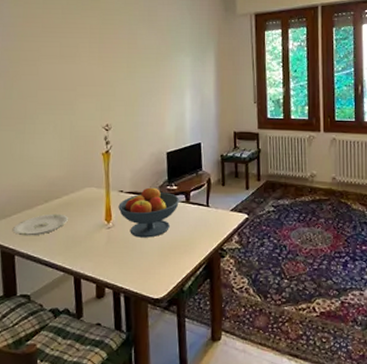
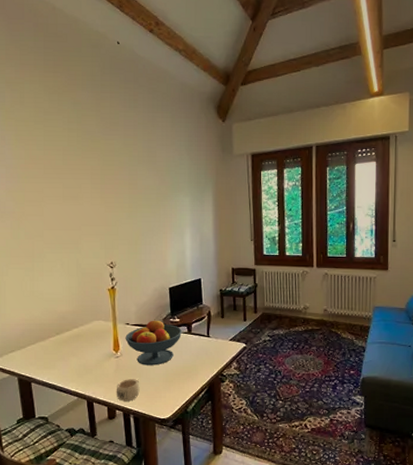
plate: present [12,213,69,236] -> none [27,345,80,365]
mug: none [106,253,132,278] -> present [116,379,140,402]

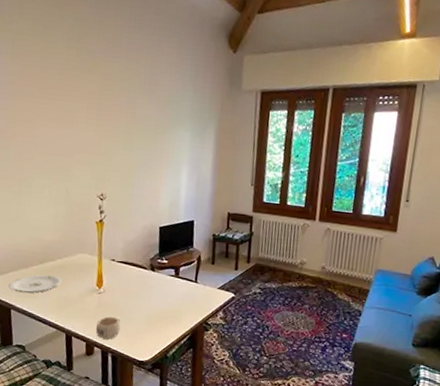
plate: none [27,345,80,365] -> present [8,274,62,294]
fruit bowl: present [125,319,182,365] -> none [109,258,169,306]

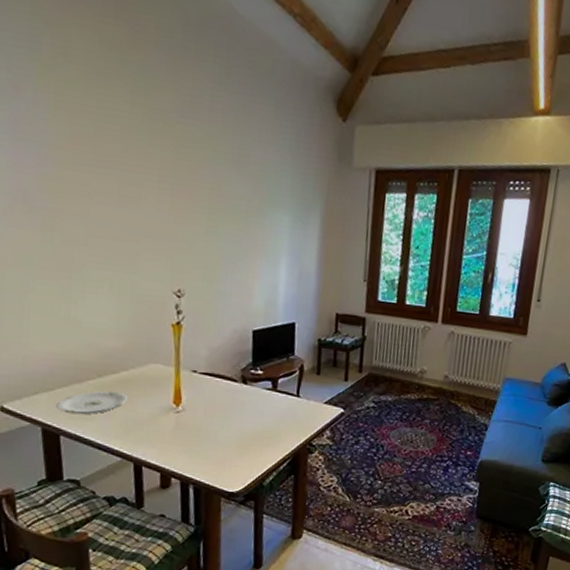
mug: present [95,316,121,340] -> none [172,440,205,469]

